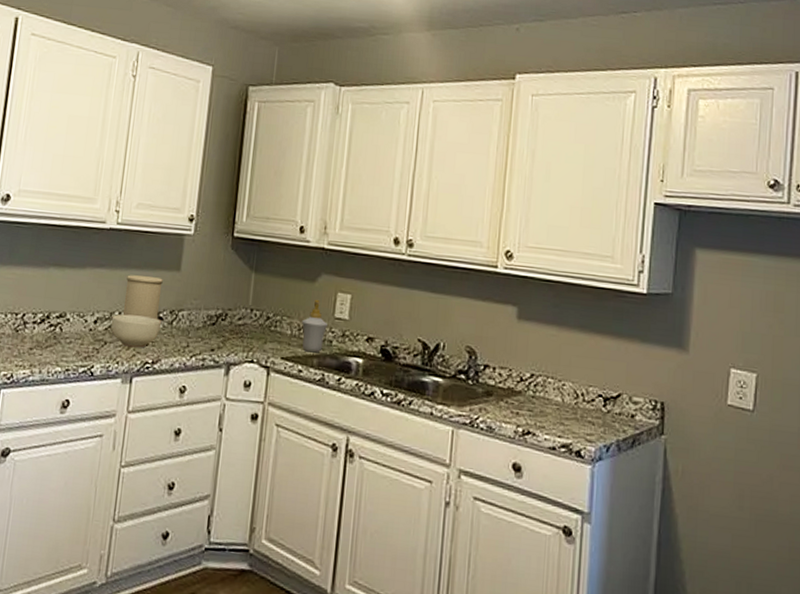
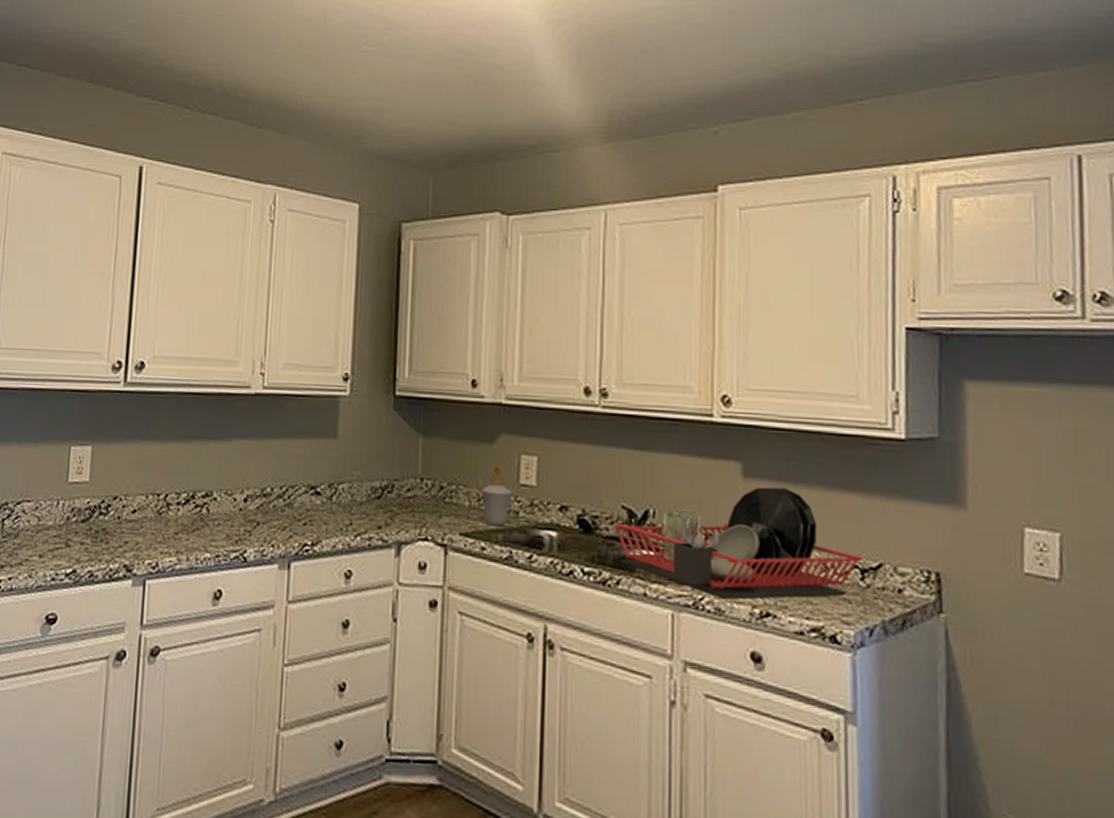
bowl: present [111,314,162,348] -> none [263,490,320,528]
canister: present [122,275,163,319] -> none [275,445,318,494]
dish rack: none [411,328,606,420] -> present [614,487,862,600]

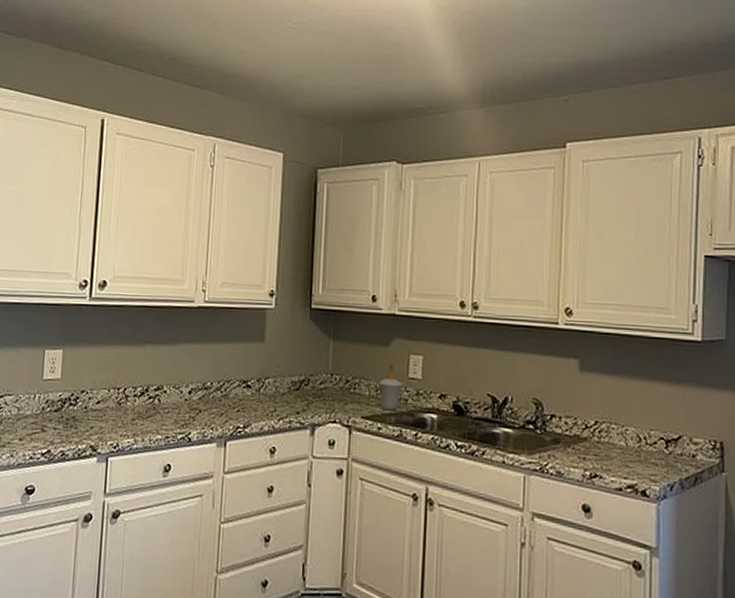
dish rack: present [614,487,862,600] -> none [481,378,667,465]

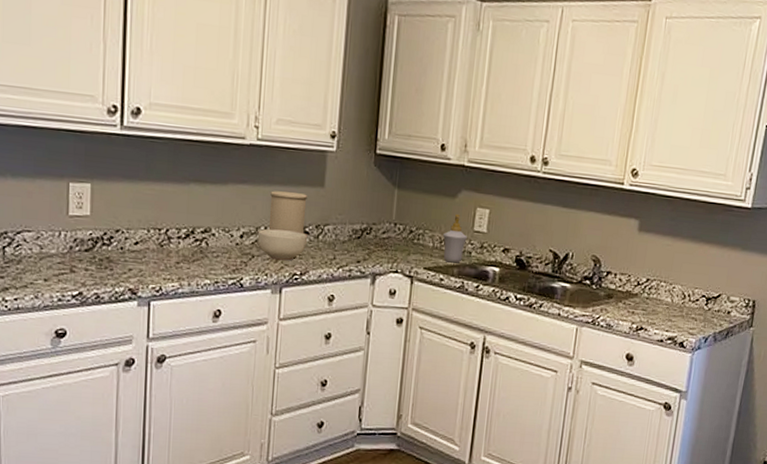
bowl: none [204,384,250,414] -> present [257,228,308,261]
canister: none [214,348,249,387] -> present [268,190,307,233]

